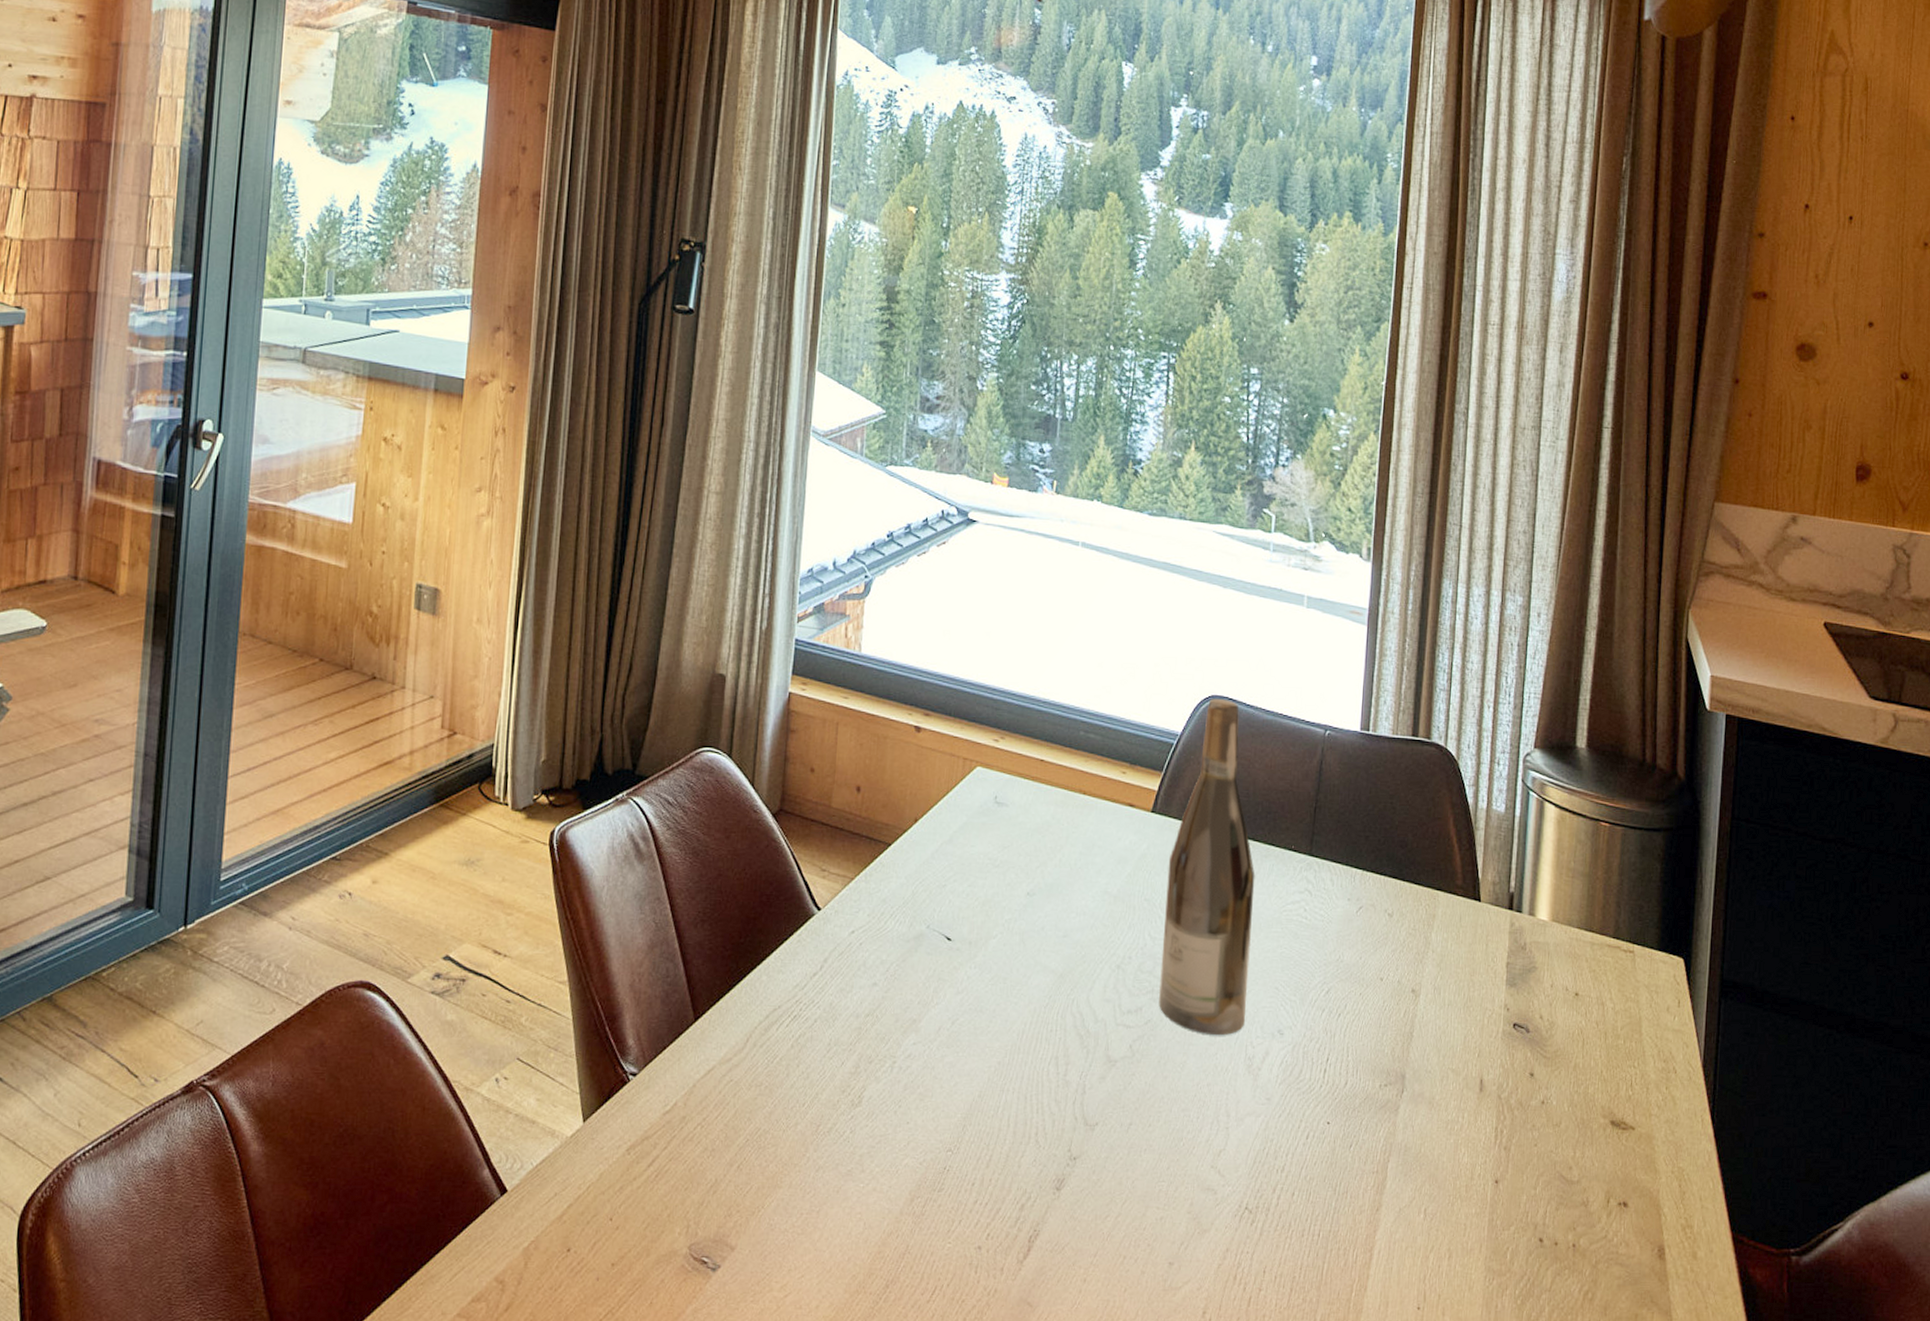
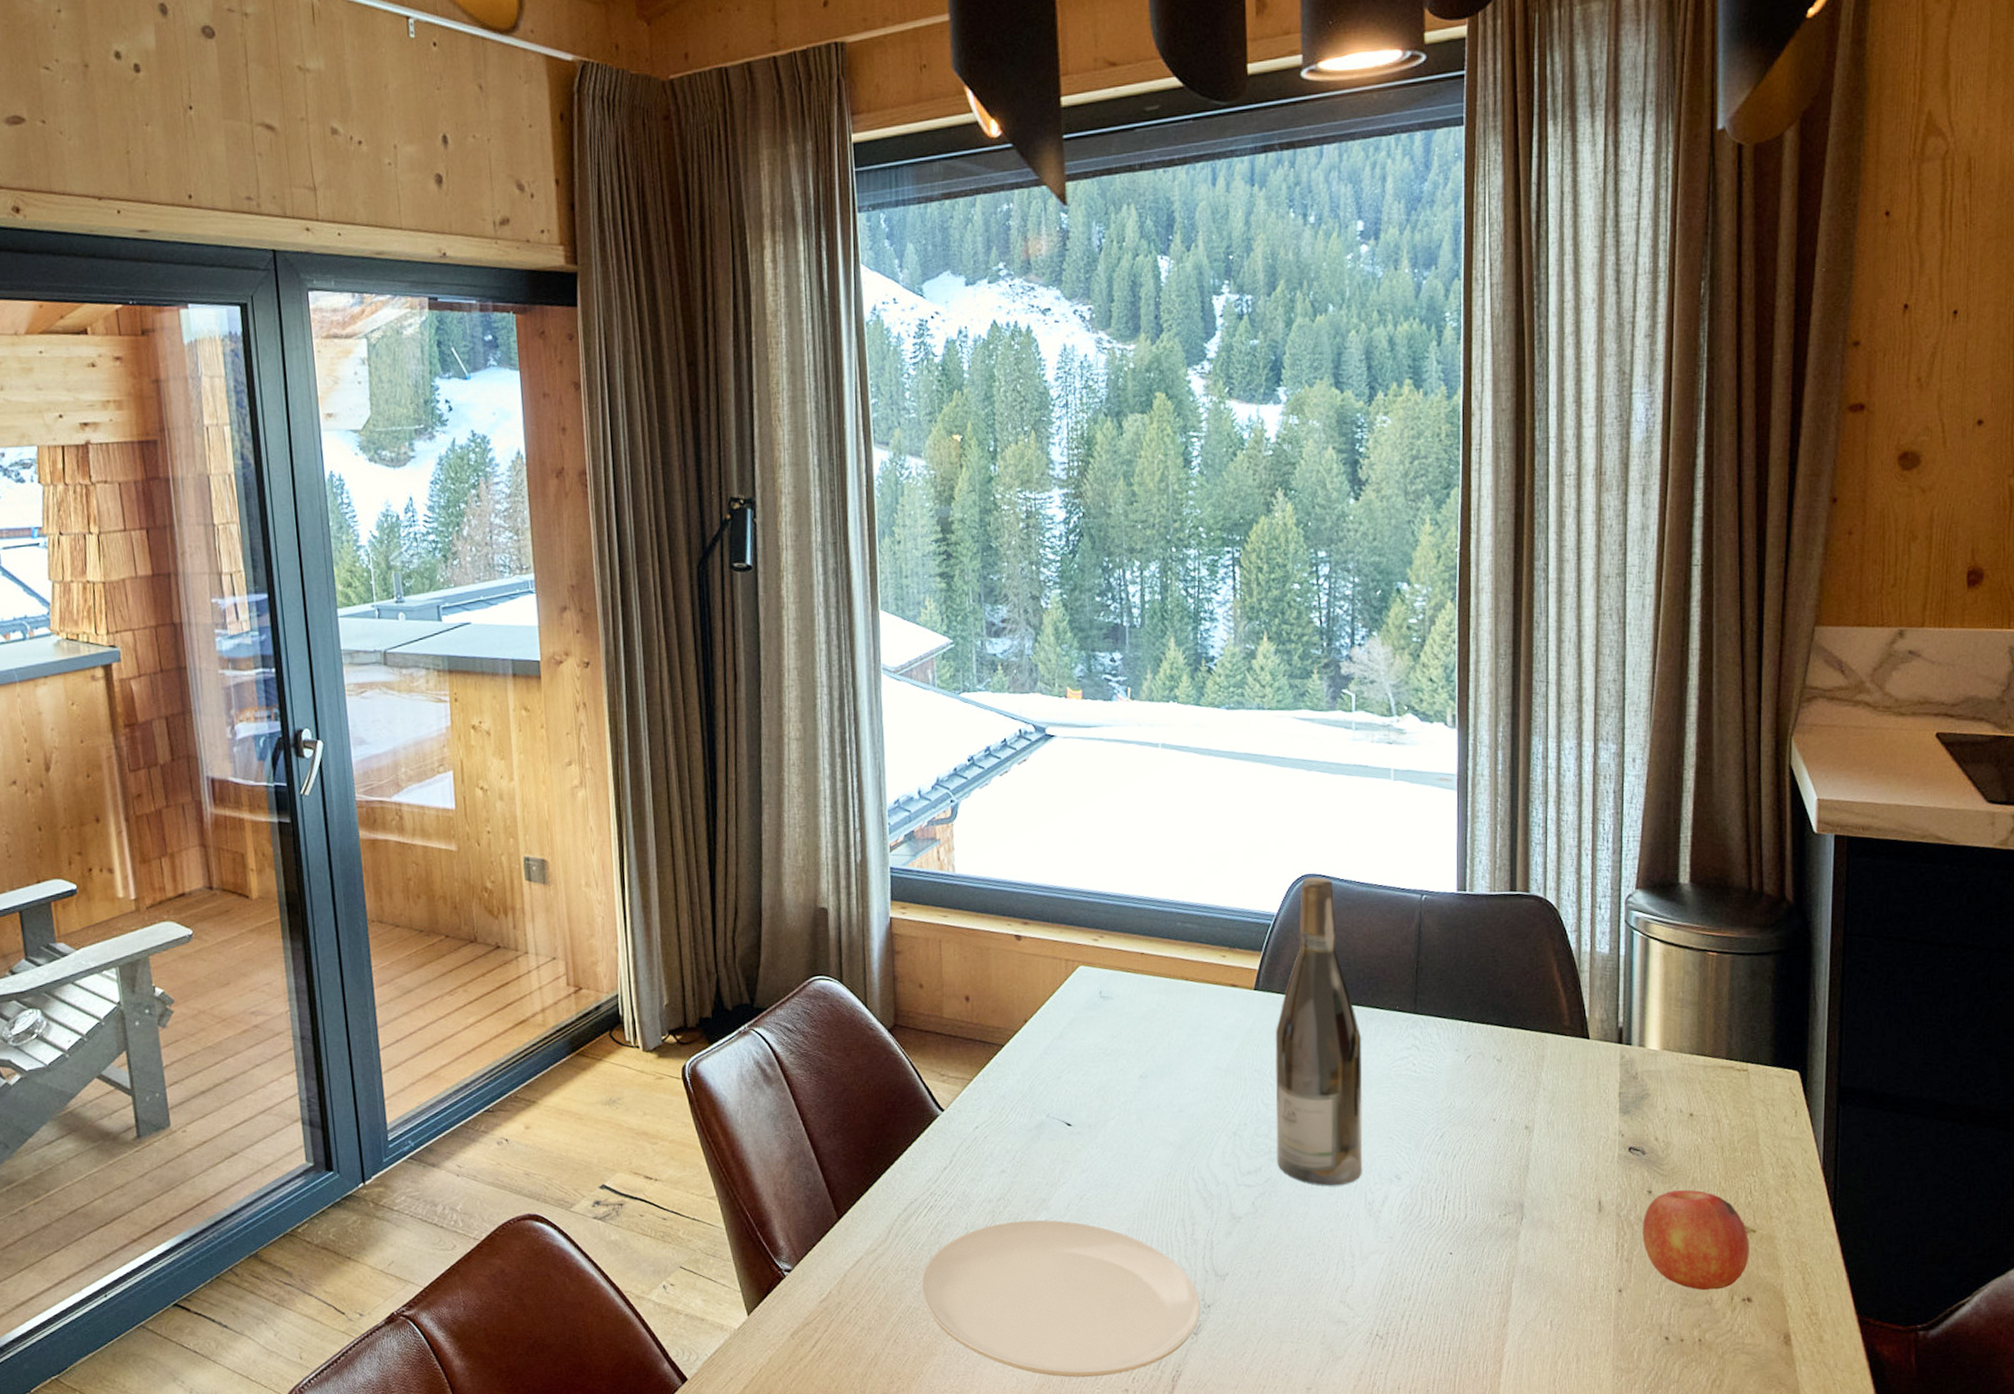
plate: none [774,1041,1066,1229] -> present [921,1219,1201,1378]
fruit: none [1522,1075,1628,1190] -> present [1642,1190,1749,1291]

